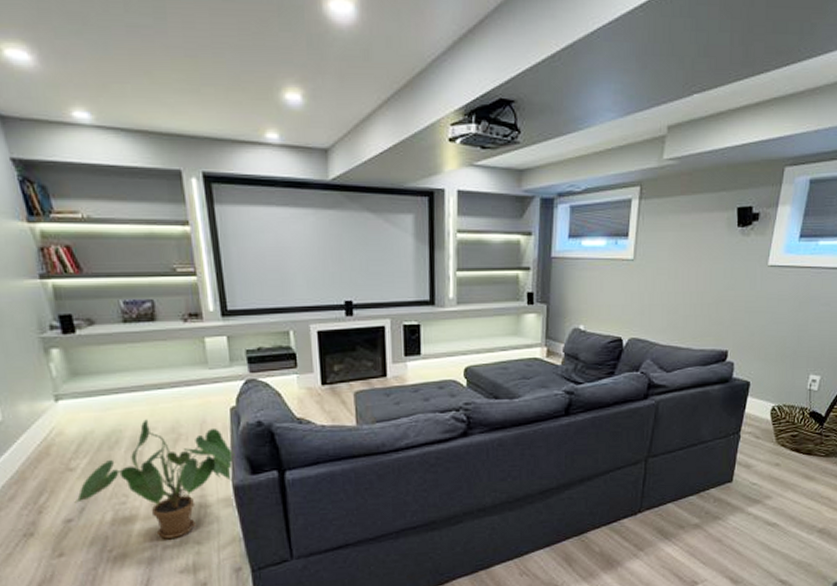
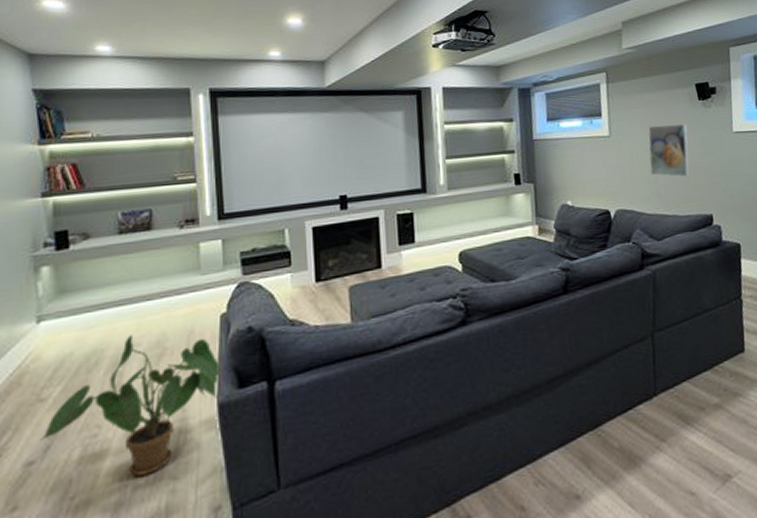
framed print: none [671,251,720,310] -> present [648,124,690,177]

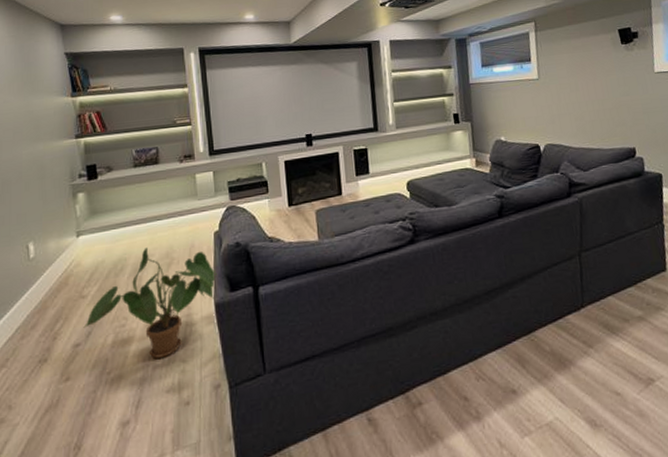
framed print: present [648,124,690,177] -> none [574,66,613,114]

